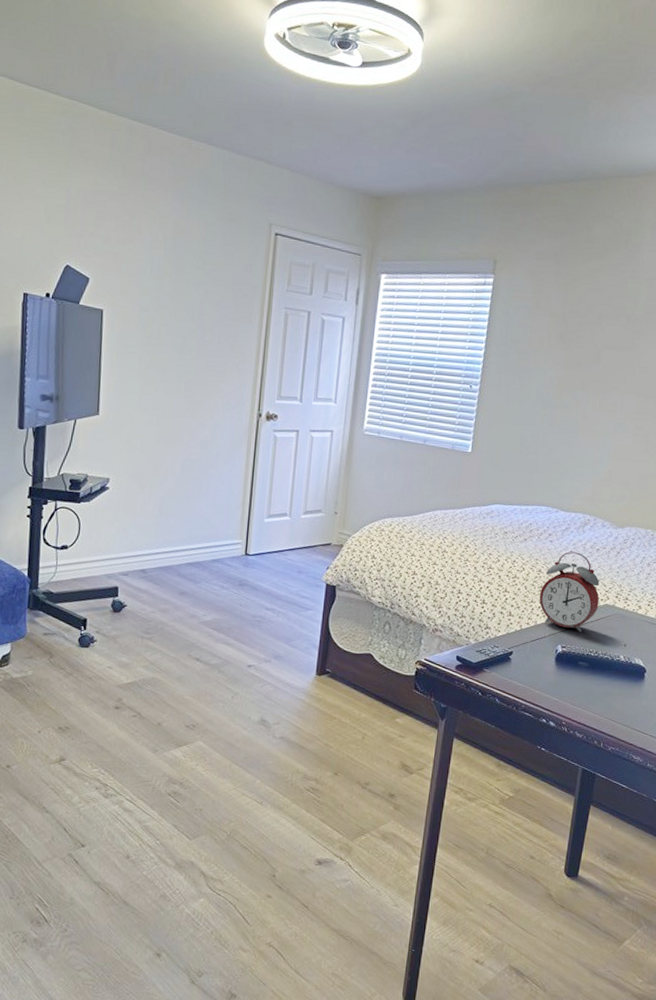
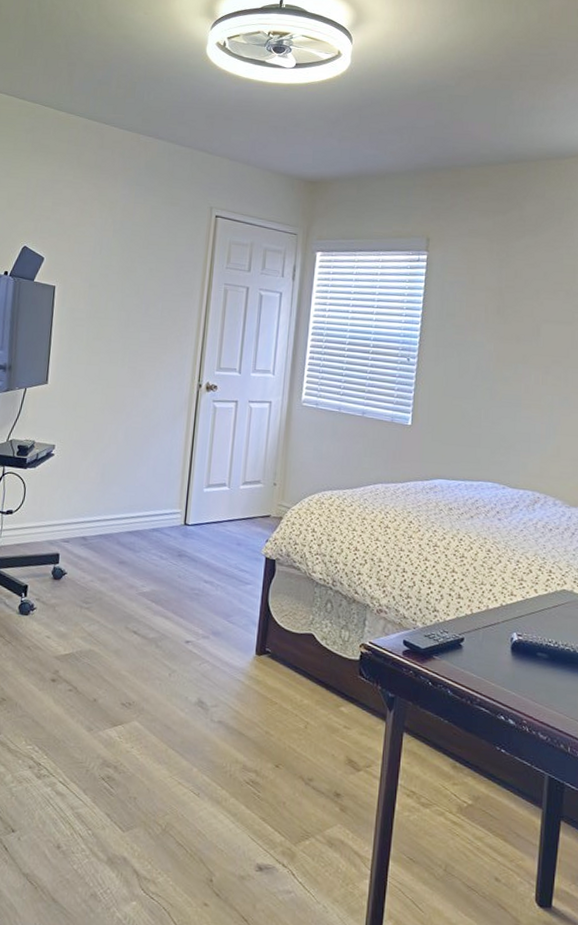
alarm clock: present [539,551,600,632] -> none [489,531,556,619]

